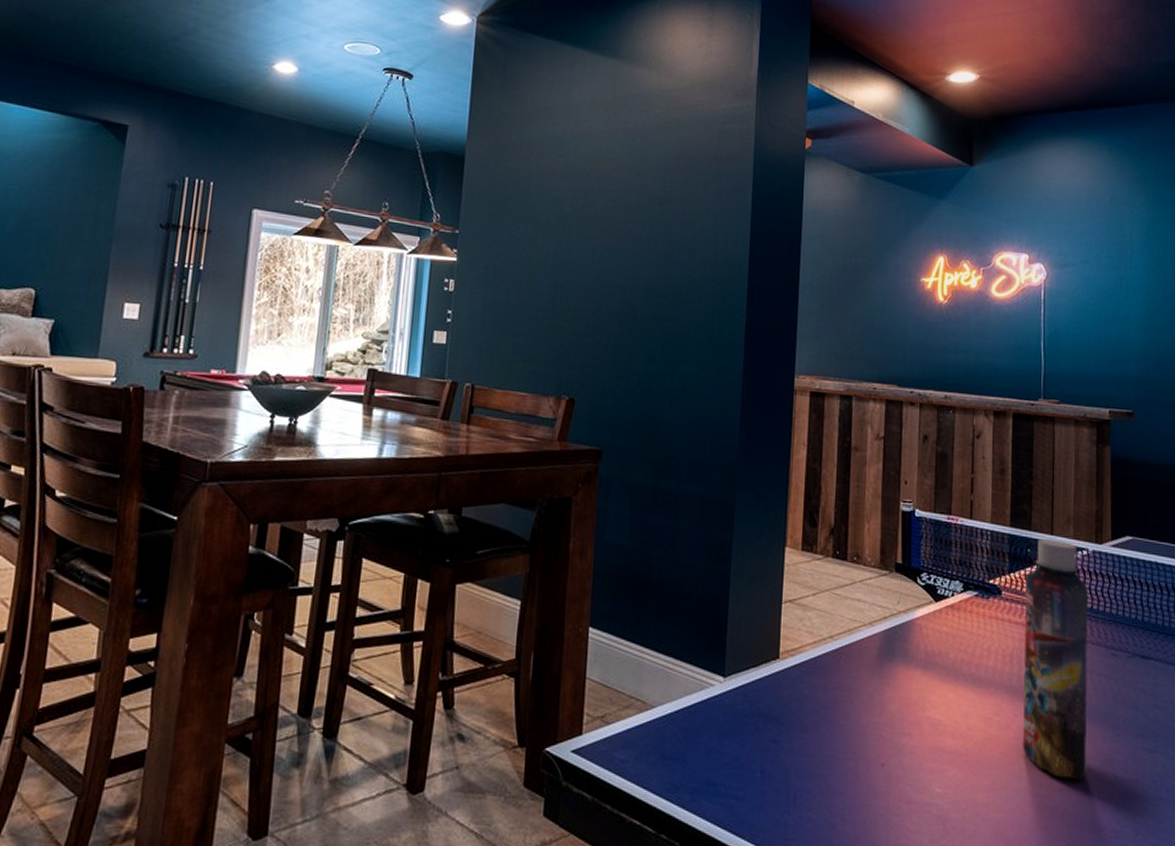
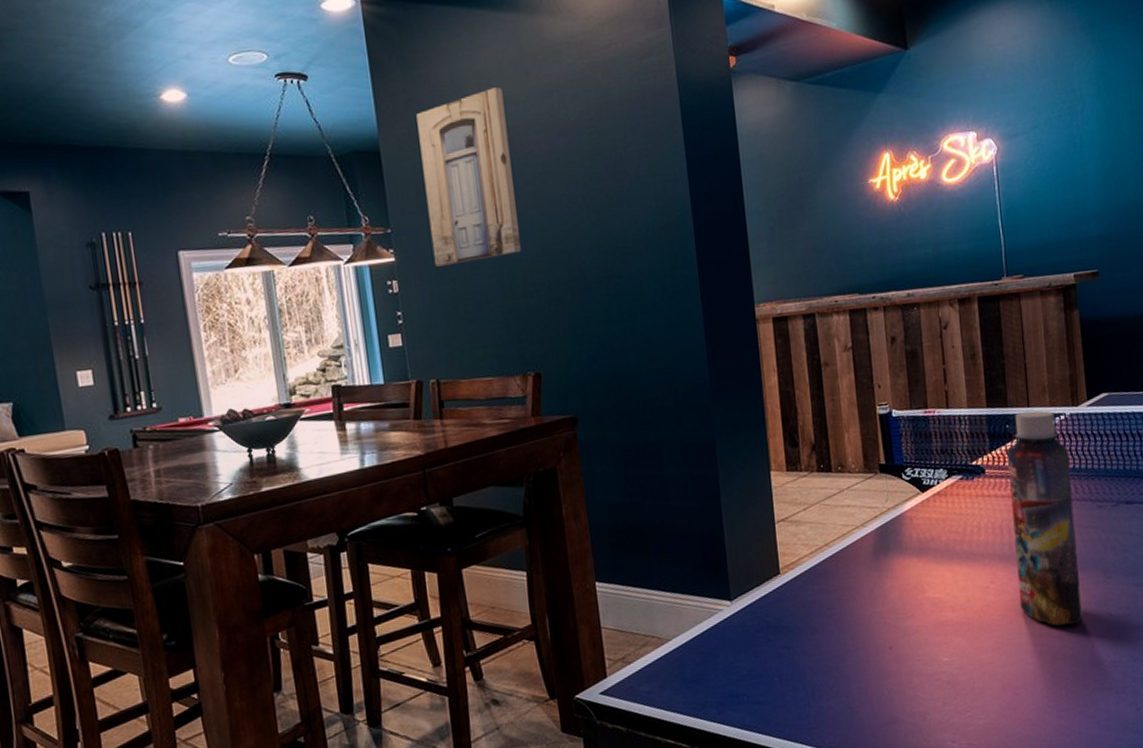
wall art: none [493,121,590,278] -> present [416,87,521,267]

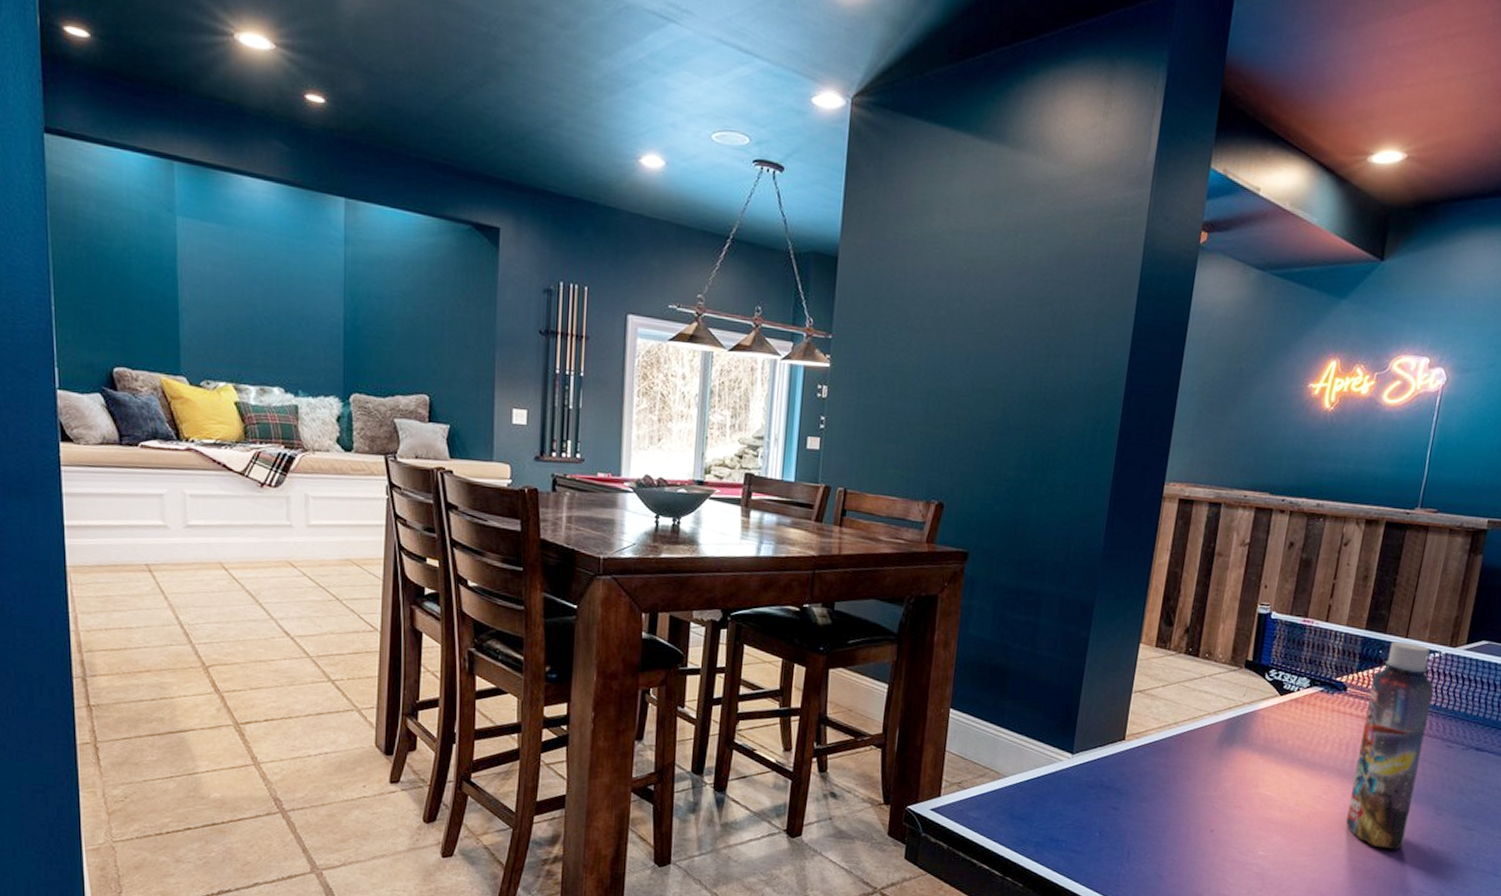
wall art: present [416,87,521,267] -> none [866,216,970,384]

